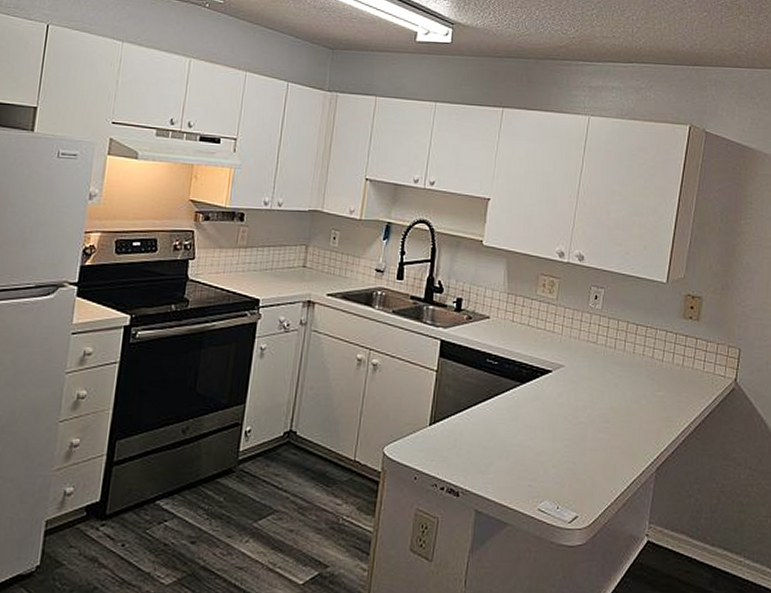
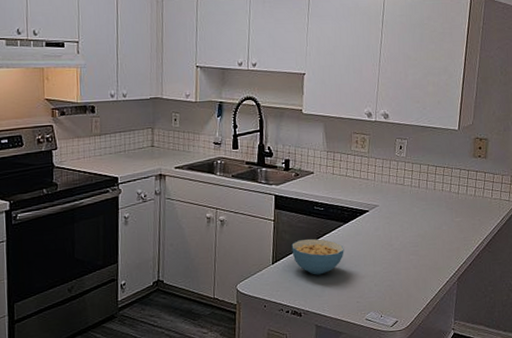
cereal bowl: none [454,399,518,446] -> present [291,239,344,275]

